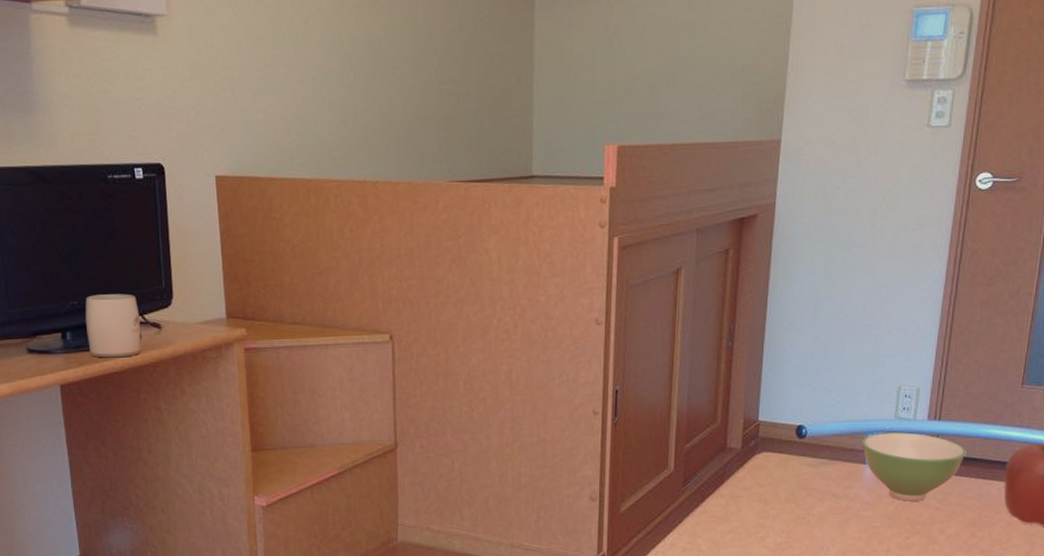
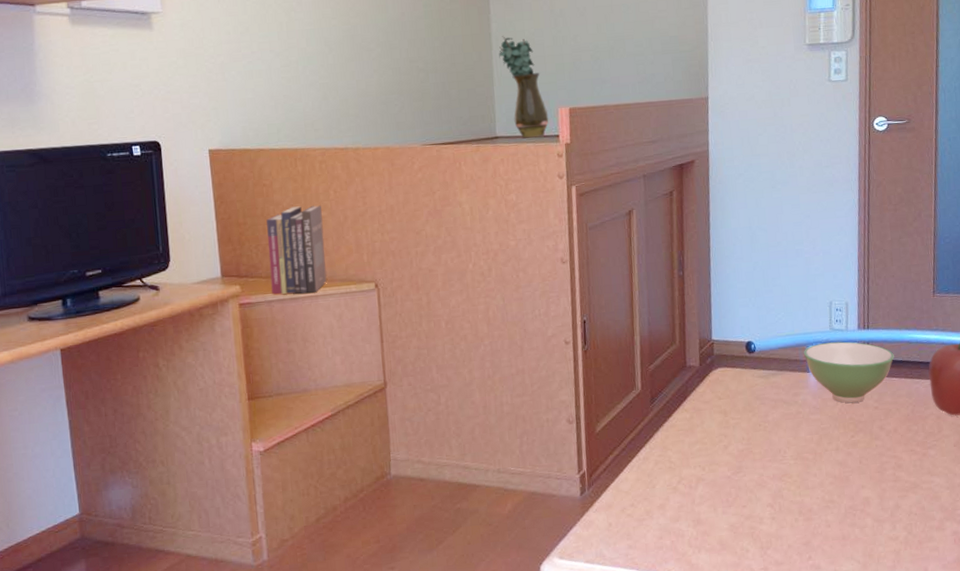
mug: present [85,294,141,358] -> none [85,260,140,321]
books: none [275,244,338,342] -> present [266,205,327,295]
vase: none [541,57,594,179] -> present [499,36,549,139]

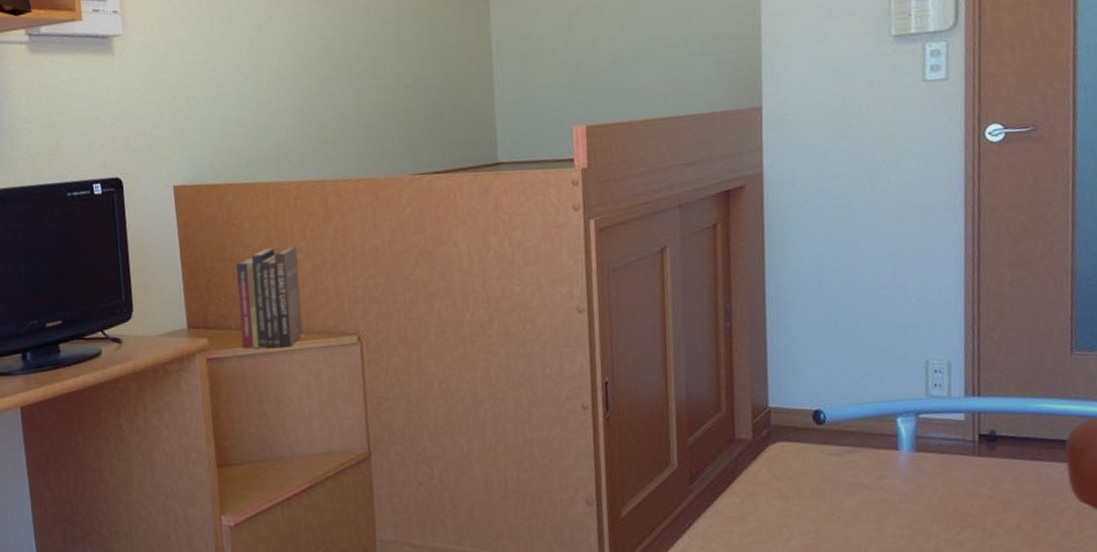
vase: present [499,36,549,139] -> none [500,43,562,164]
bowl: present [803,341,895,403] -> none [889,411,1017,491]

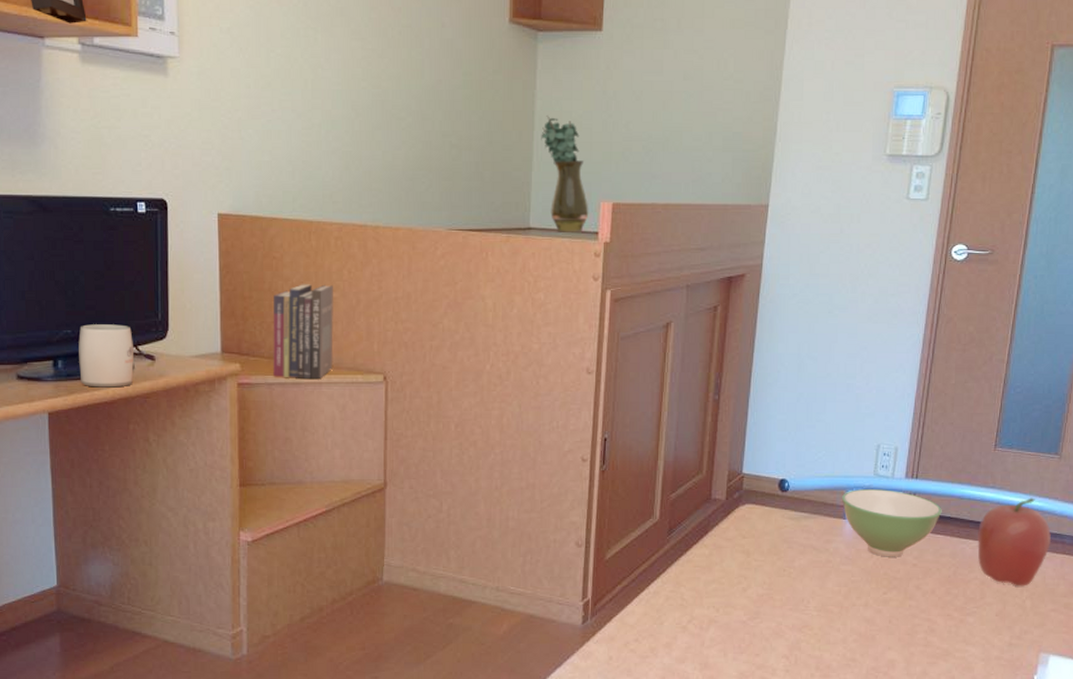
mug: none [45,310,102,377] -> present [78,324,134,388]
vase: none [500,43,562,164] -> present [541,116,589,232]
bowl: none [889,411,1017,491] -> present [841,489,943,557]

